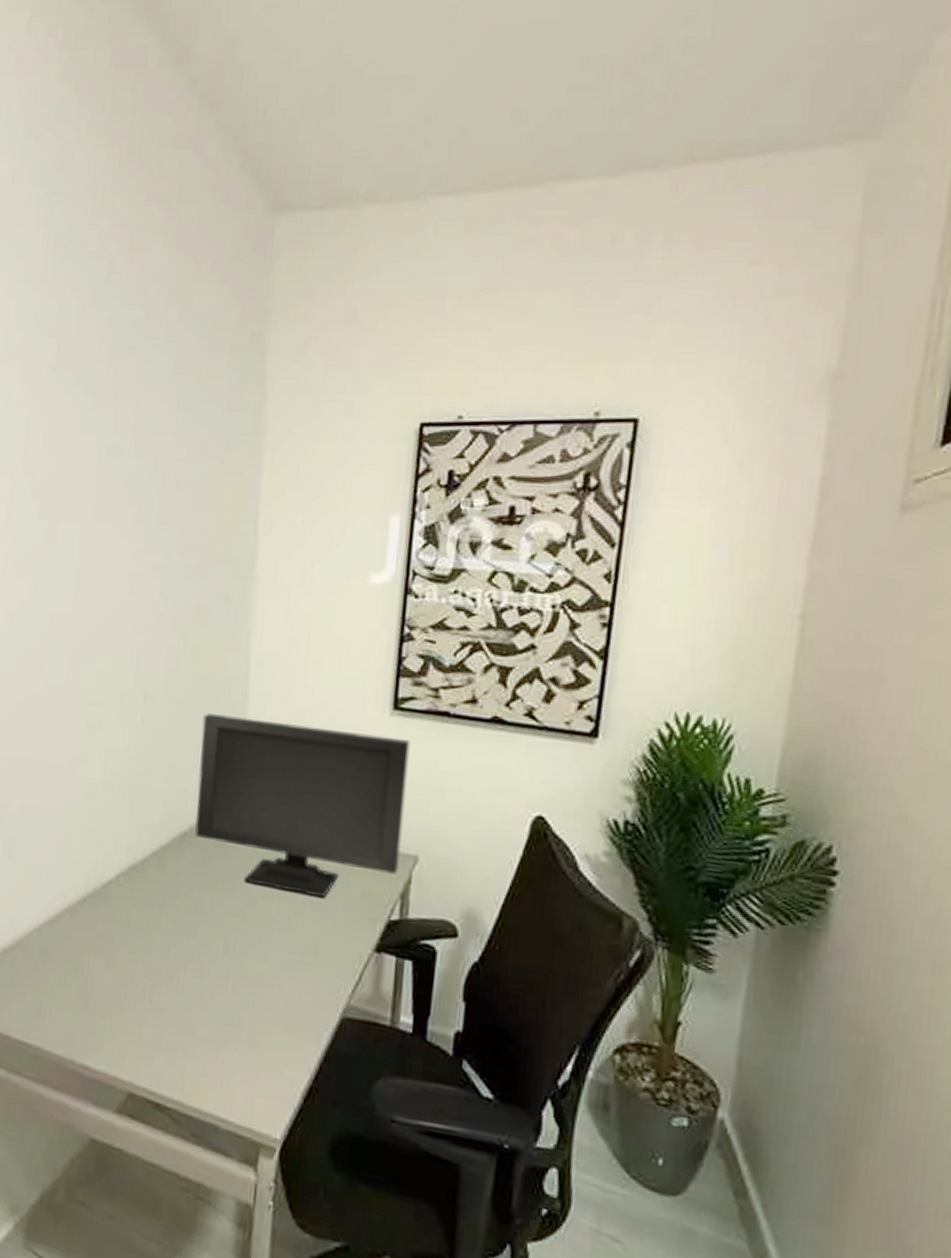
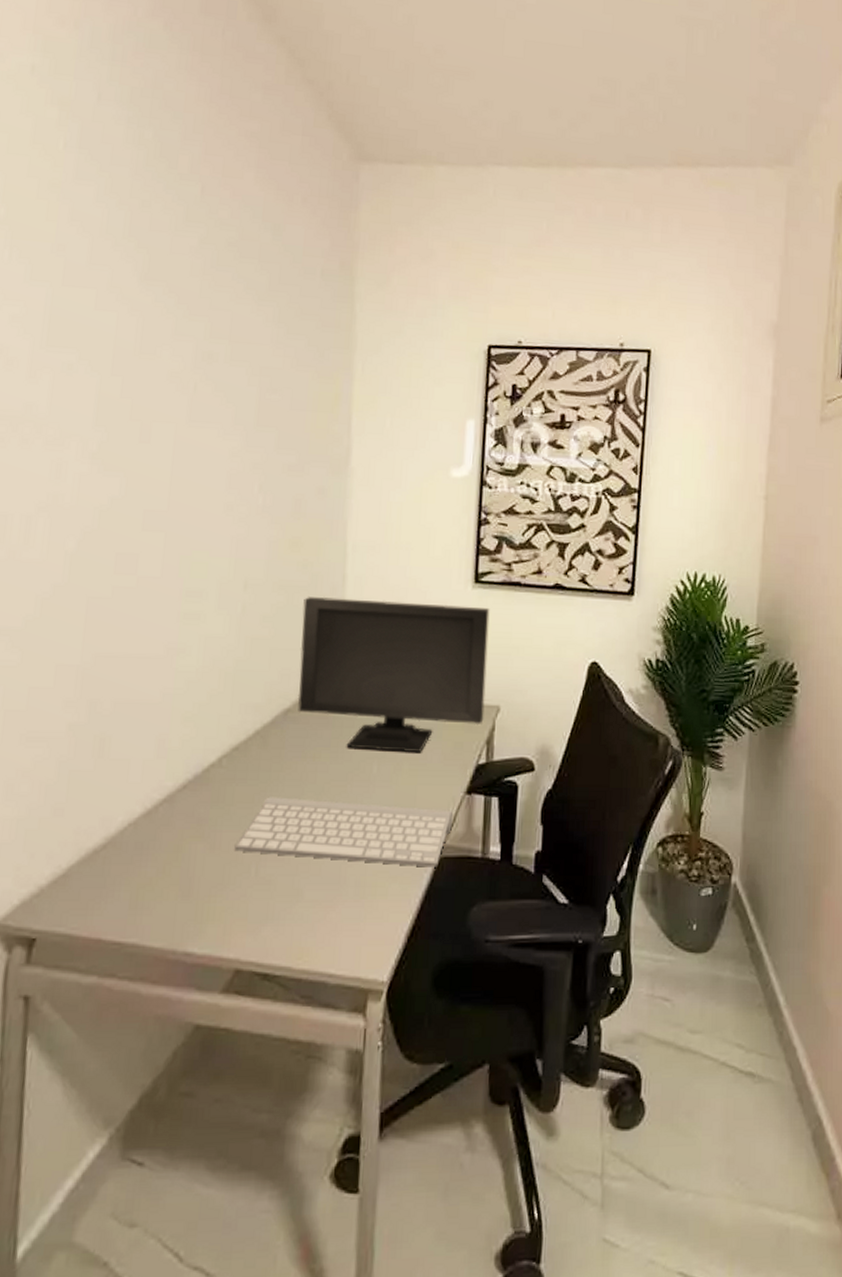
keyboard: none [130,922,359,1028] -> present [234,797,453,867]

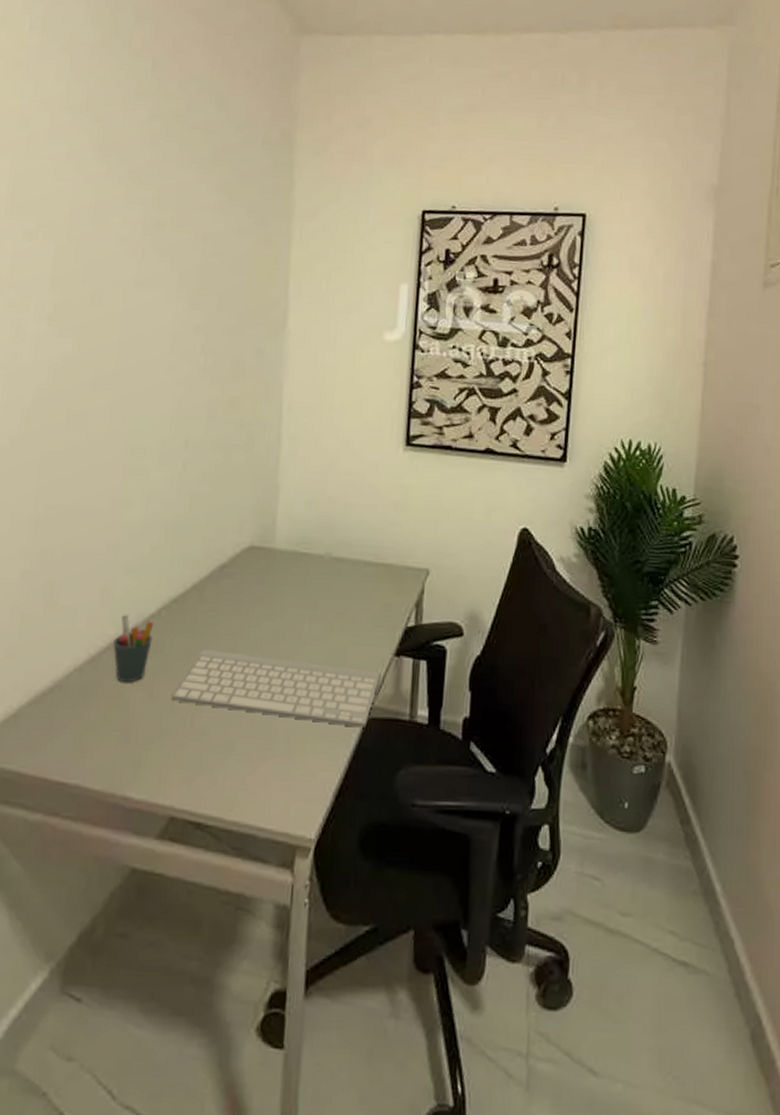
pen holder: none [170,764,215,835] -> present [113,614,154,683]
computer monitor: present [297,597,490,753] -> none [233,455,421,613]

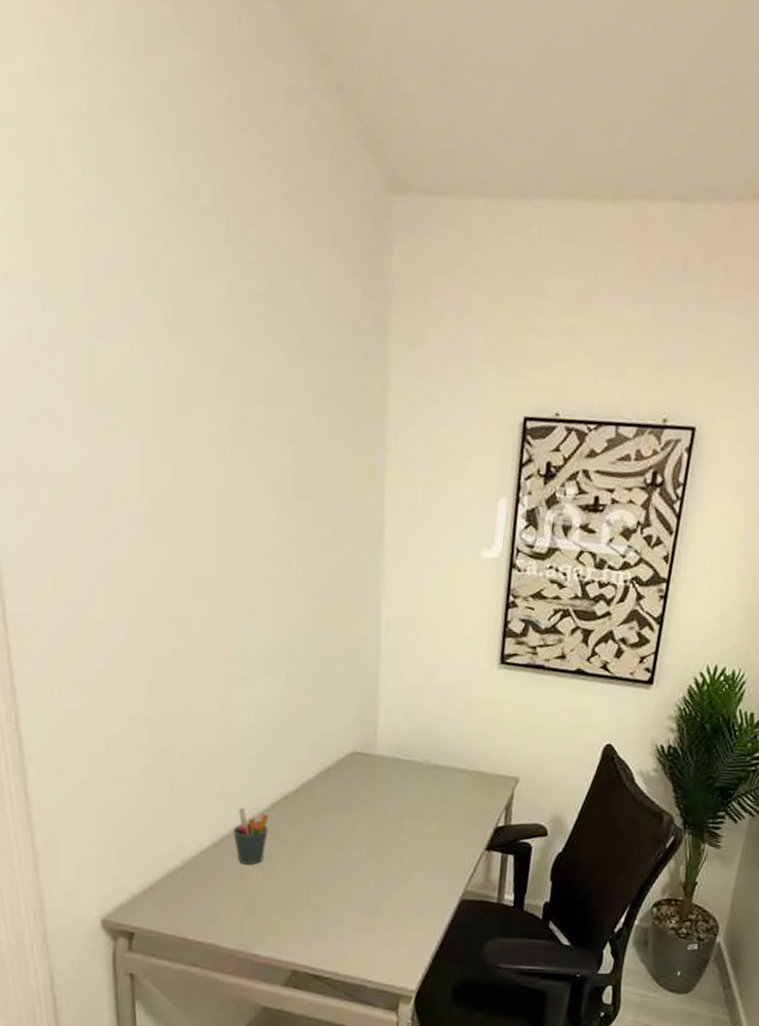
keyboard: present [171,649,381,728] -> none [288,839,473,908]

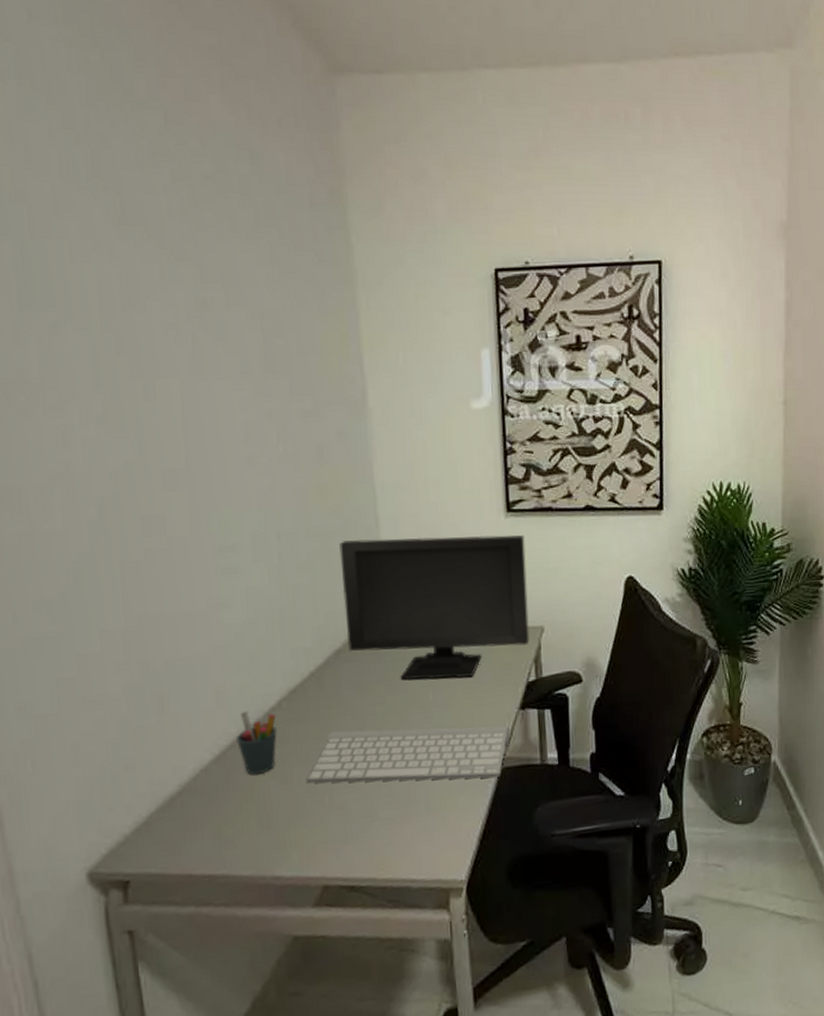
keyboard: none [288,839,473,908] -> present [306,726,510,784]
computer monitor: none [338,668,514,813] -> present [339,535,530,680]

